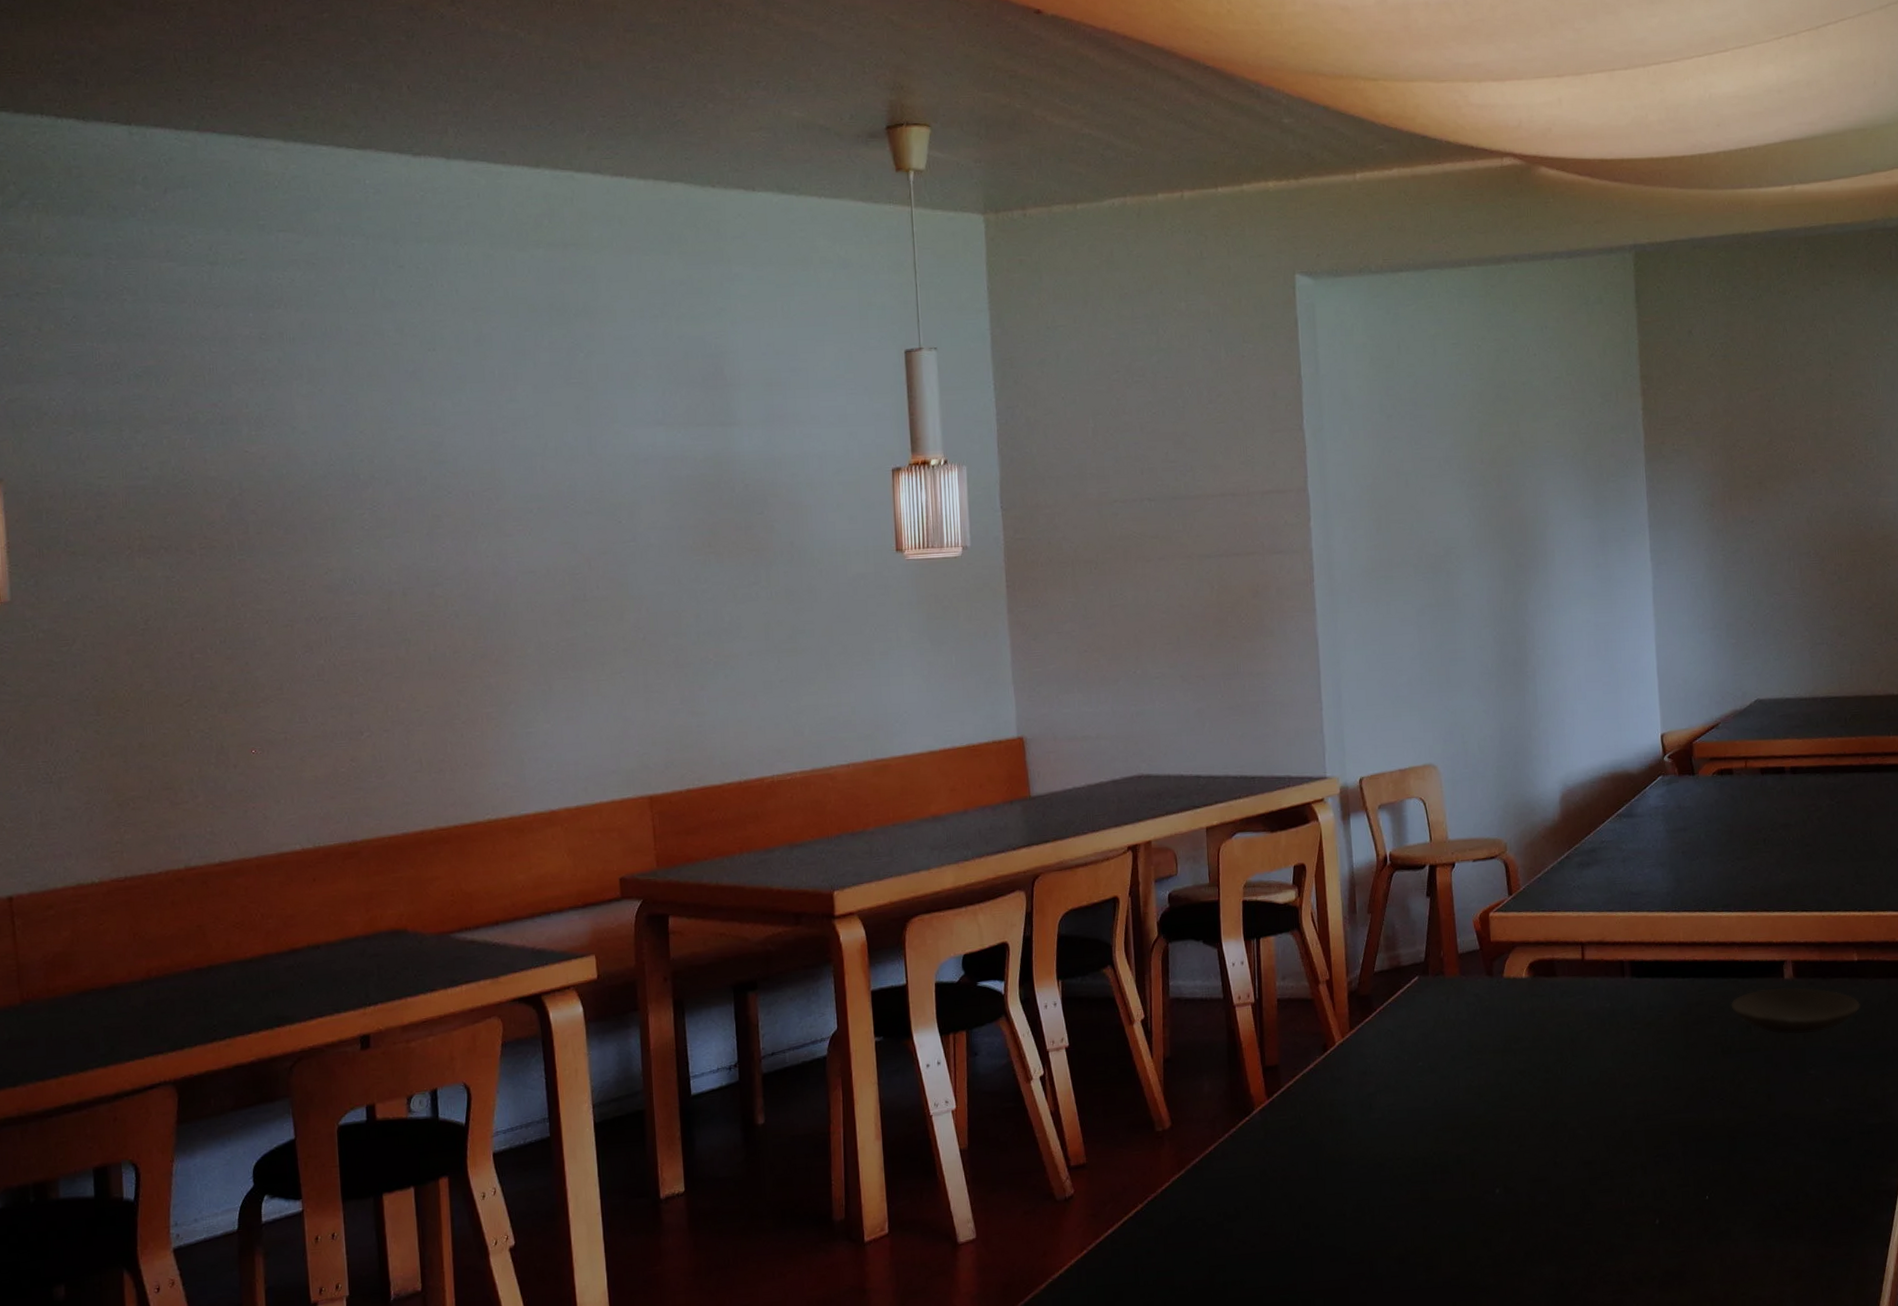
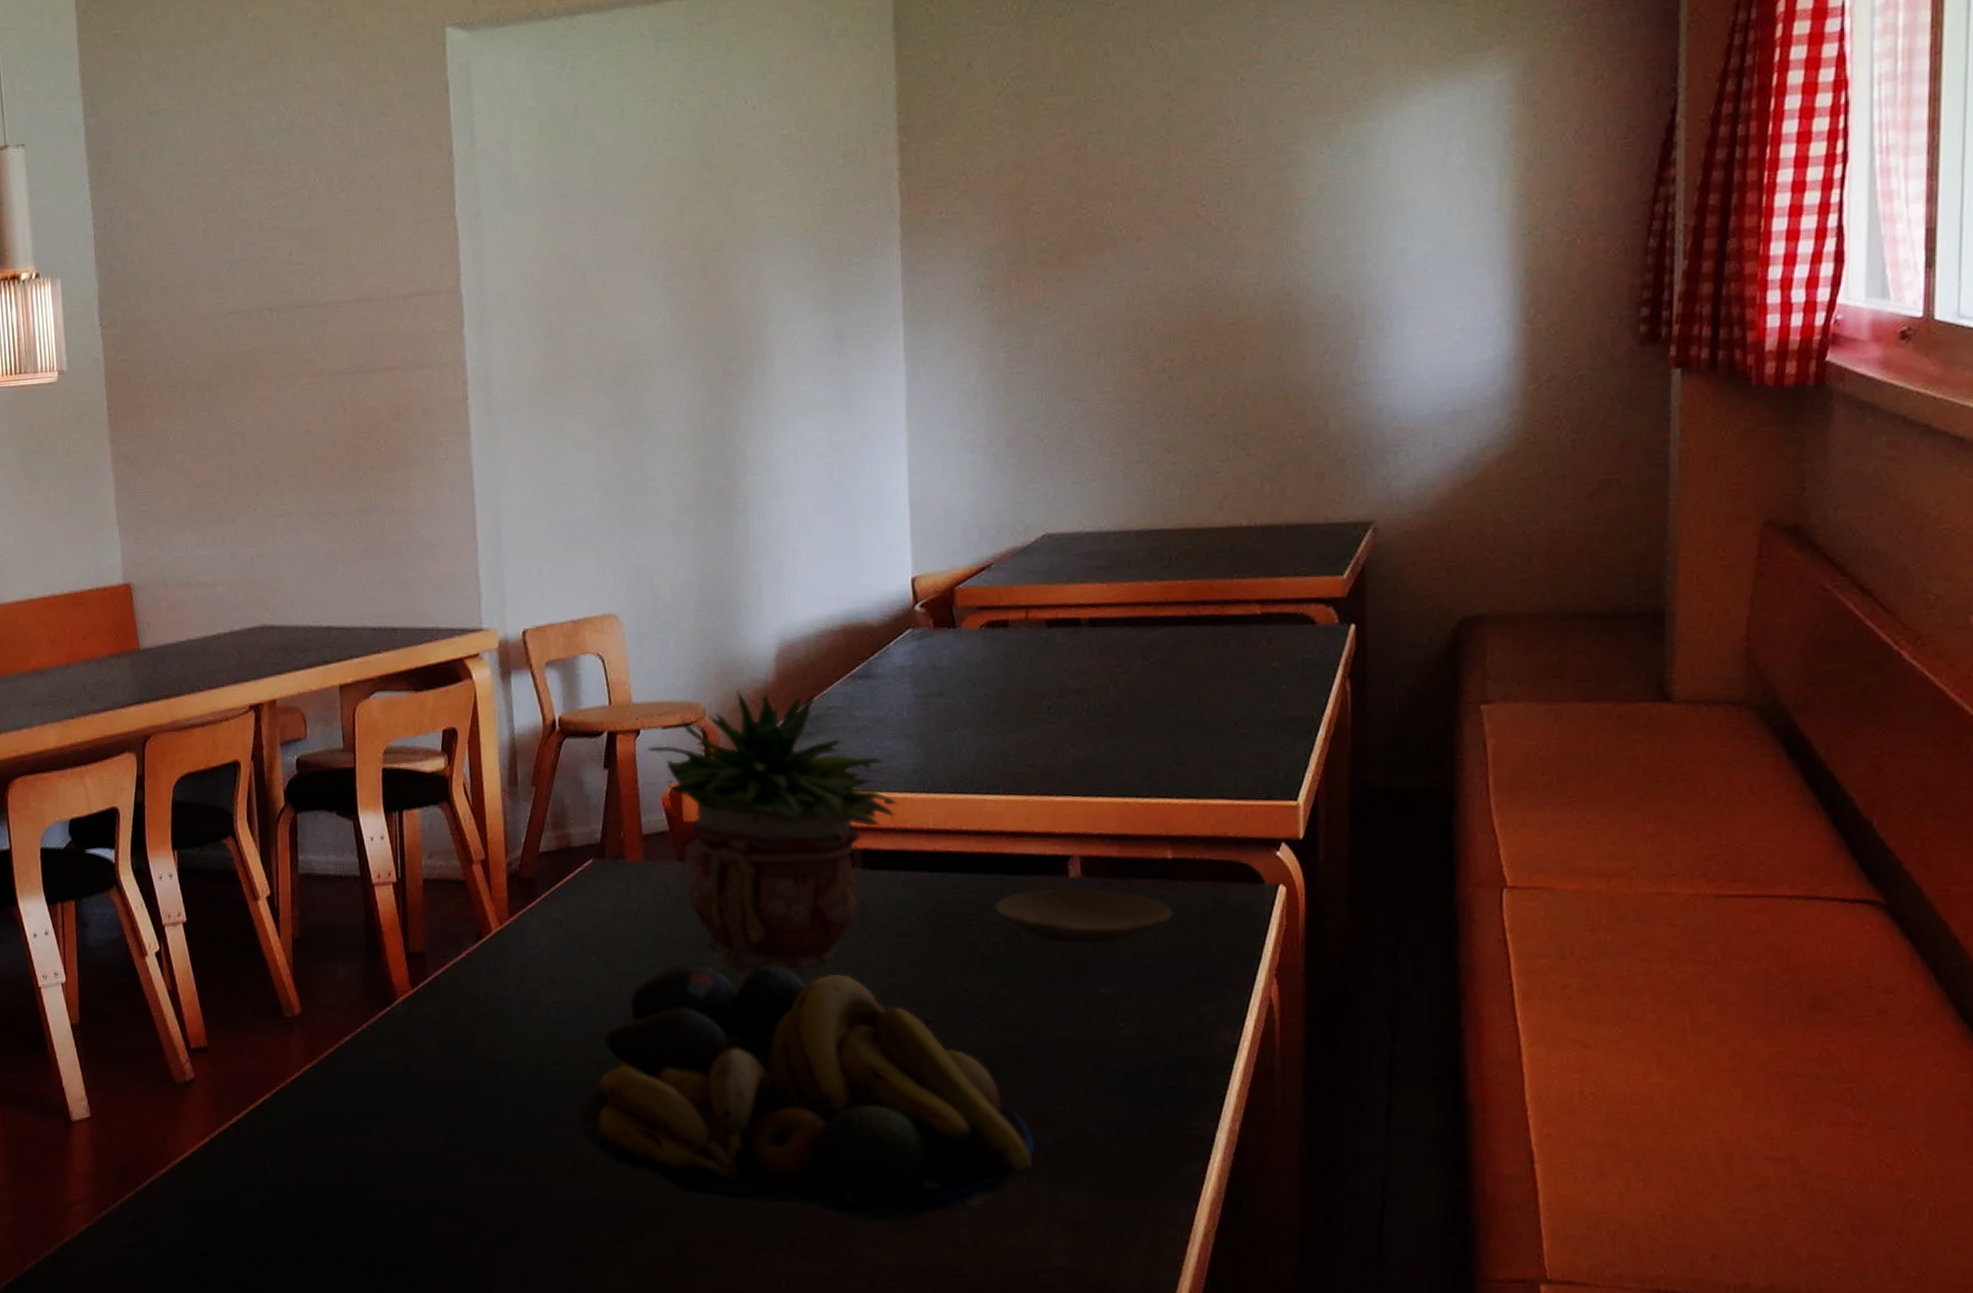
fruit bowl: none [1408,1063,1768,1284] -> present [578,965,1035,1223]
potted plant: none [1460,828,1664,1071] -> present [645,690,904,973]

